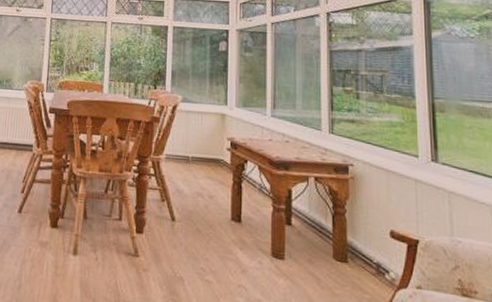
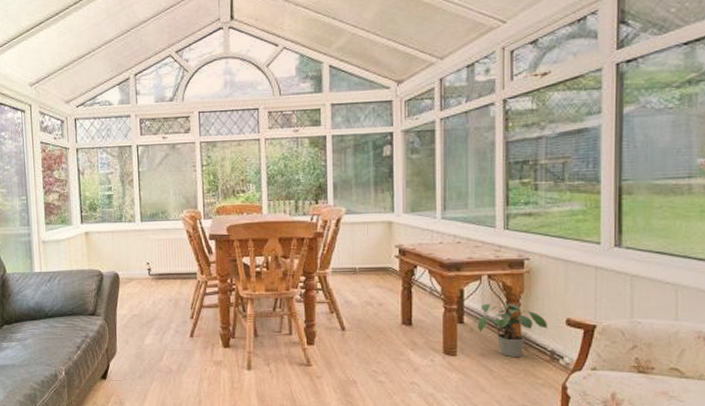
potted plant: none [303,206,372,268] -> present [476,303,547,358]

